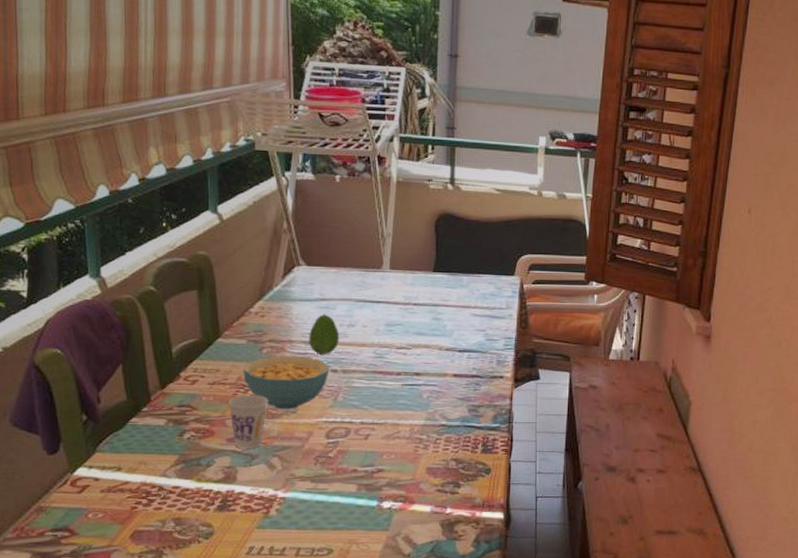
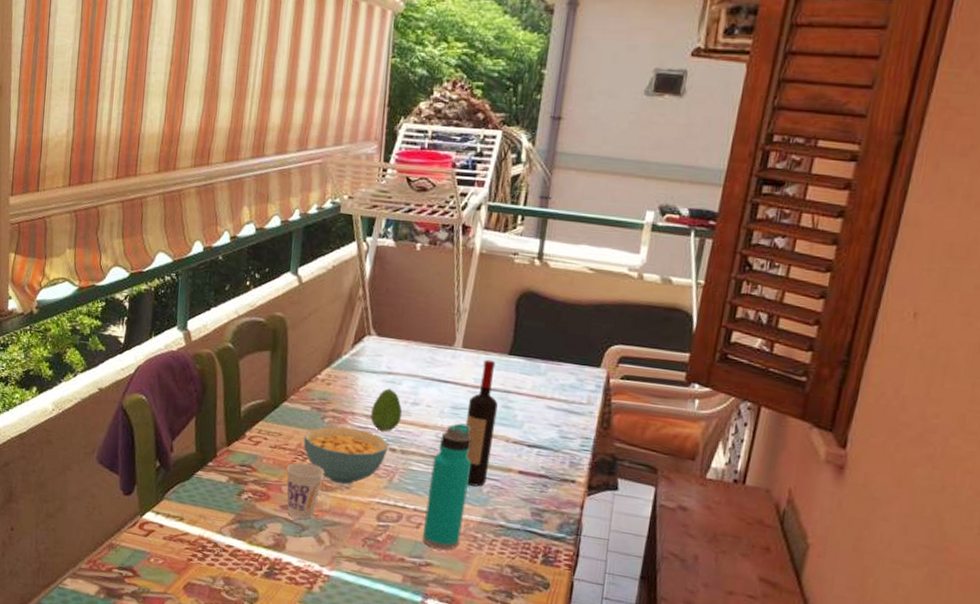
water bottle: none [371,338,410,455] -> present [422,423,472,550]
wine bottle: none [400,278,428,394] -> present [465,359,498,487]

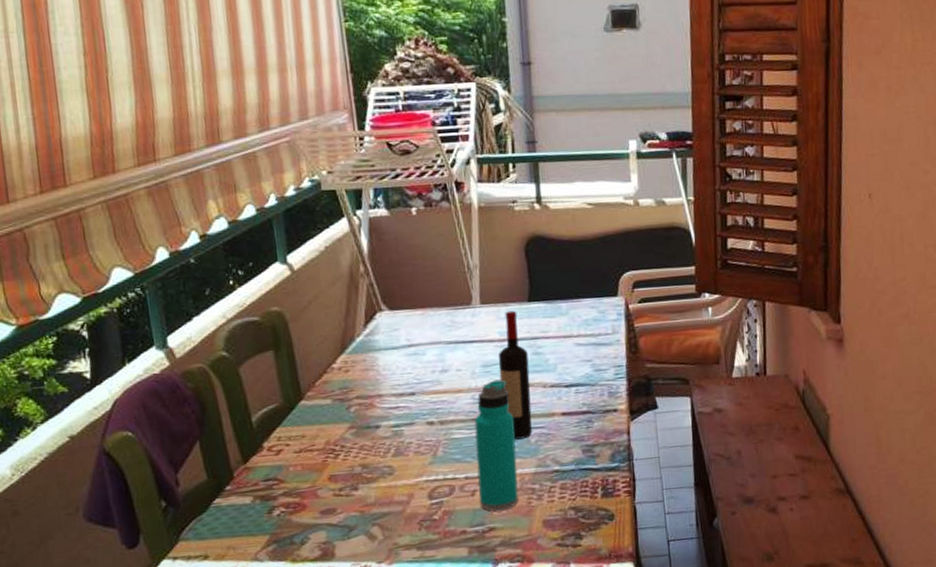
cup: present [286,462,324,519] -> none [317,459,362,520]
cereal bowl: present [303,426,389,485] -> none [331,410,426,473]
fruit: present [370,388,403,432] -> none [399,361,433,408]

